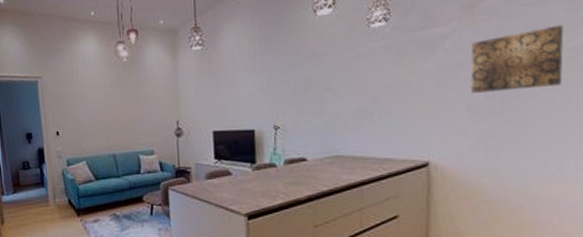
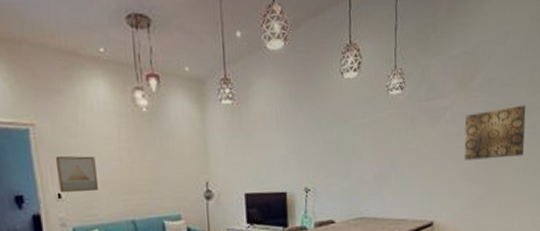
wall art: none [55,100,88,130] -> present [55,155,99,192]

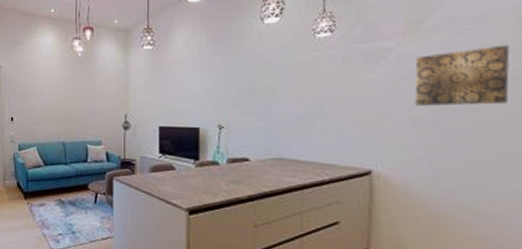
wall art: present [55,155,99,192] -> none [12,89,40,116]

